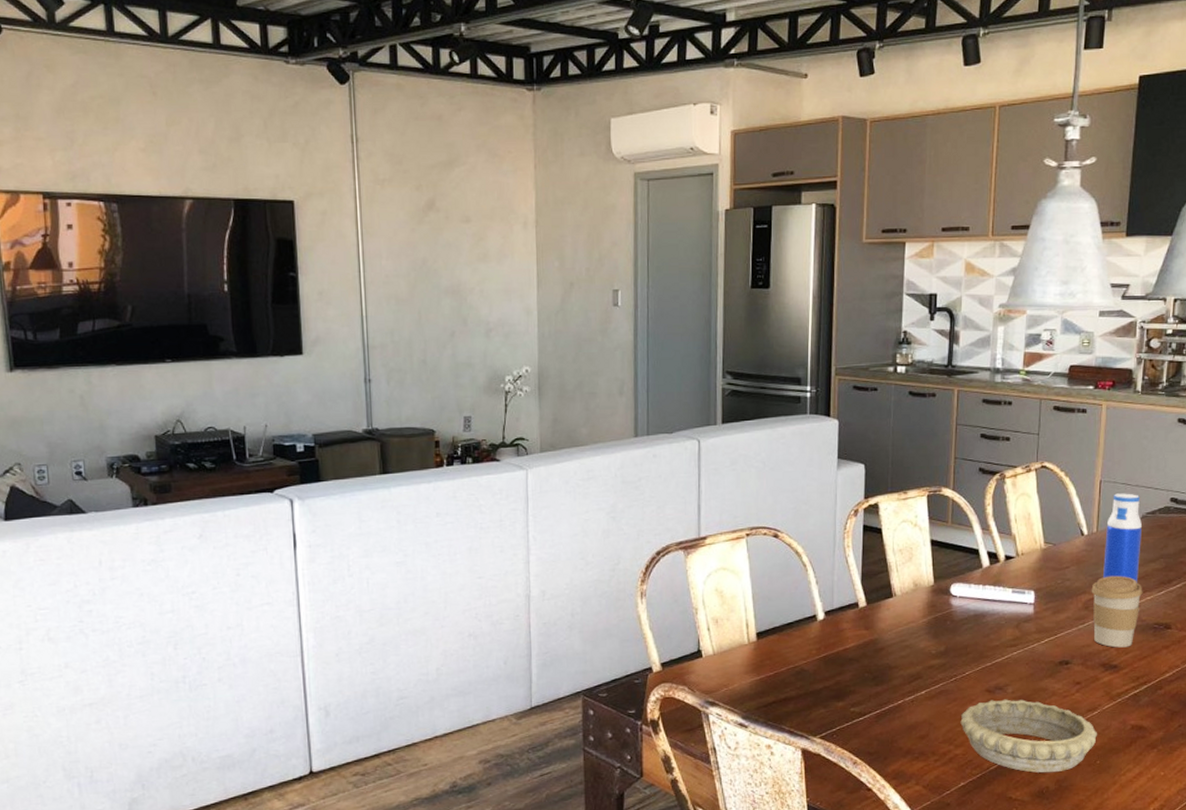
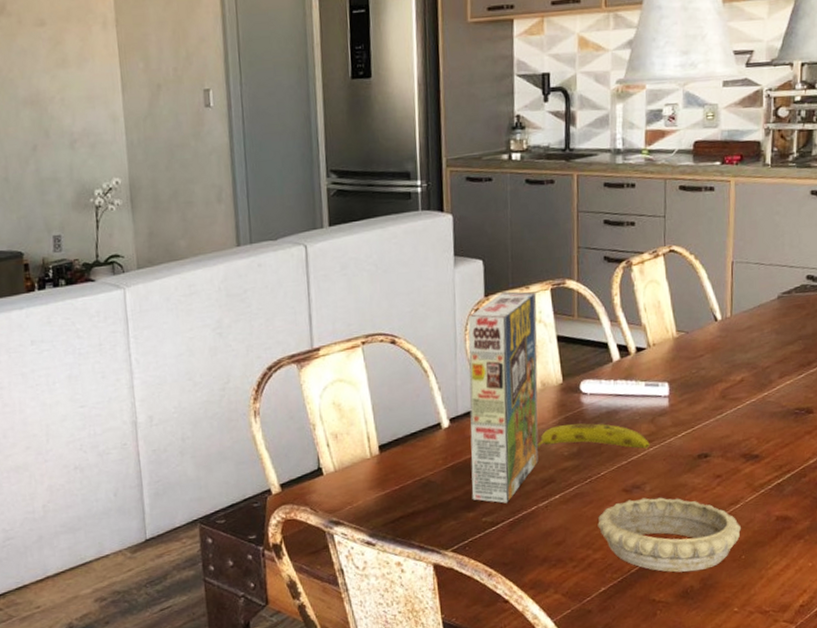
cereal box: none [842,495,914,695] -> present [468,291,539,503]
fruit: none [906,624,1014,653] -> present [536,423,650,449]
coffee cup: present [1091,575,1143,648] -> none [728,360,782,437]
water bottle: present [1103,493,1142,583] -> none [739,273,778,368]

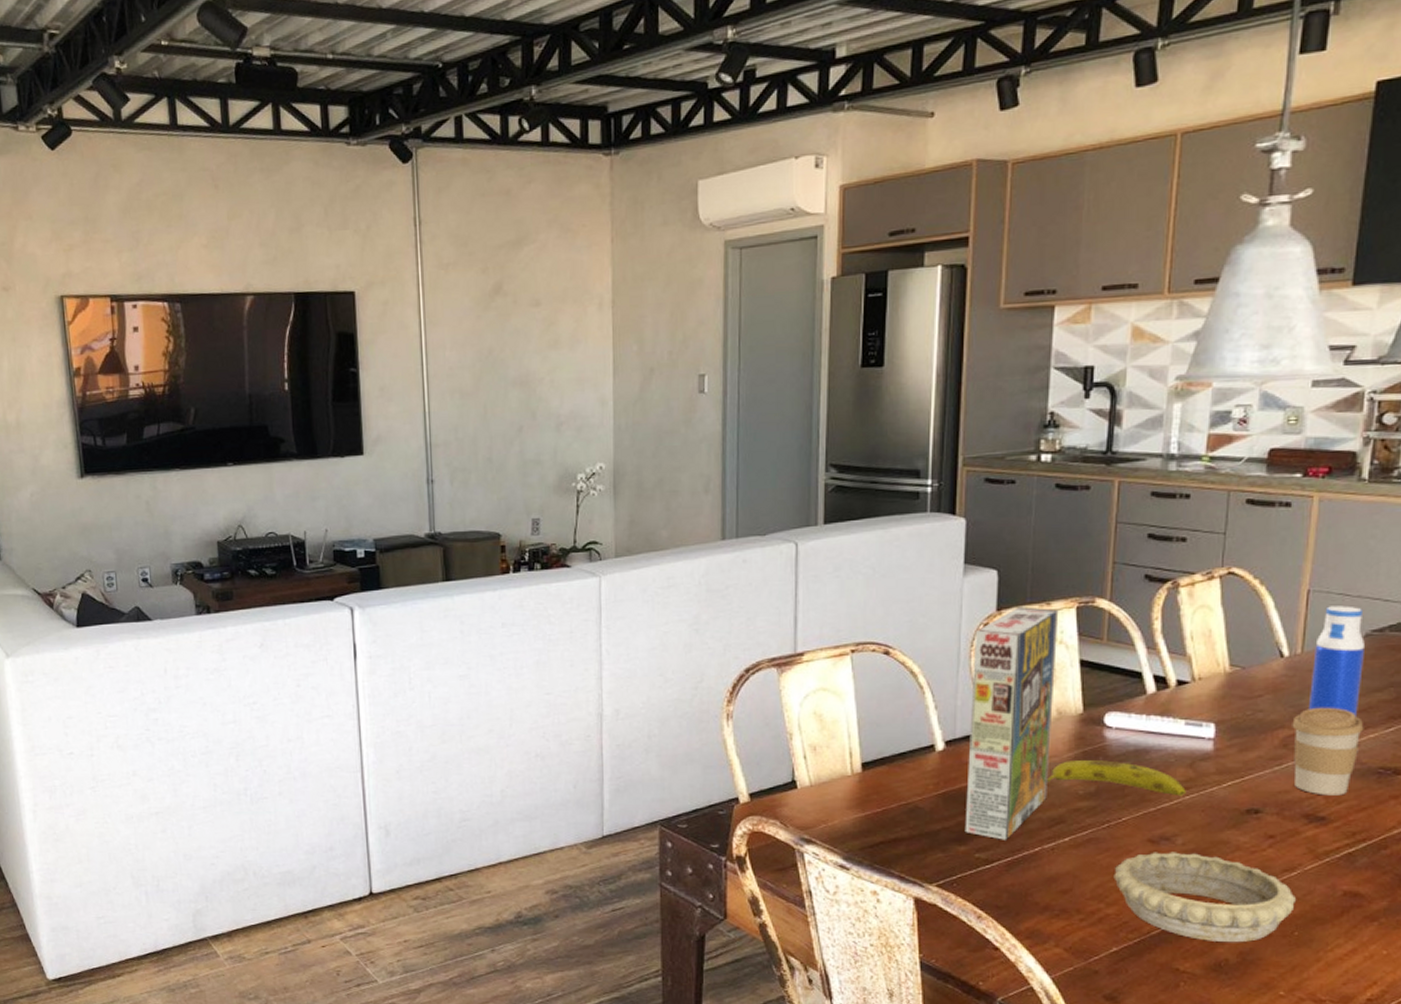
coffee cup: none [728,360,782,437] -> present [1292,707,1364,796]
water bottle: none [739,273,778,368] -> present [1309,605,1365,717]

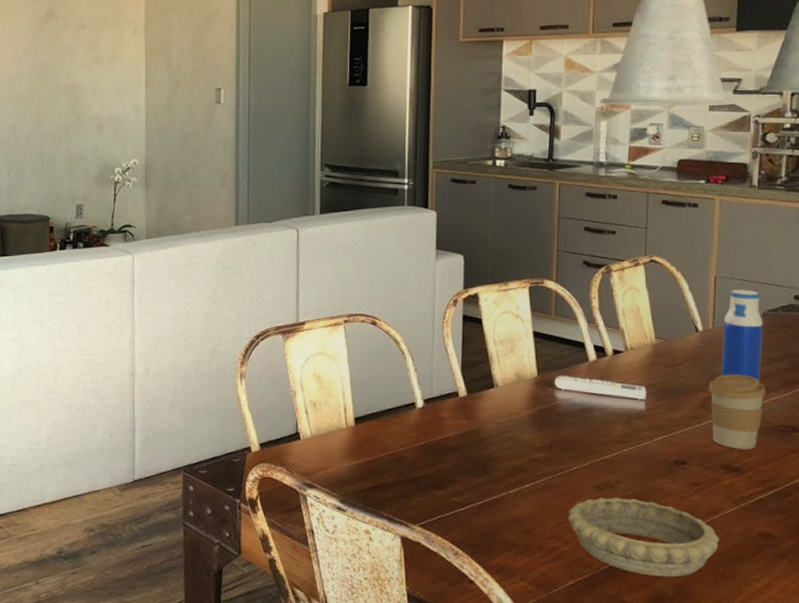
cereal box: present [964,607,1059,840] -> none [442,286,515,486]
fruit: present [1046,760,1186,796] -> none [508,417,625,449]

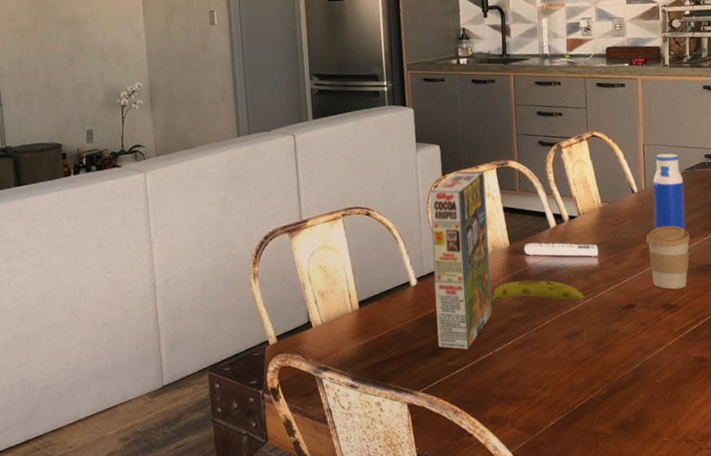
cereal box: none [442,286,515,486] -> present [429,171,493,350]
fruit: none [508,417,625,449] -> present [490,280,585,302]
decorative bowl: present [568,497,719,577] -> none [545,342,665,408]

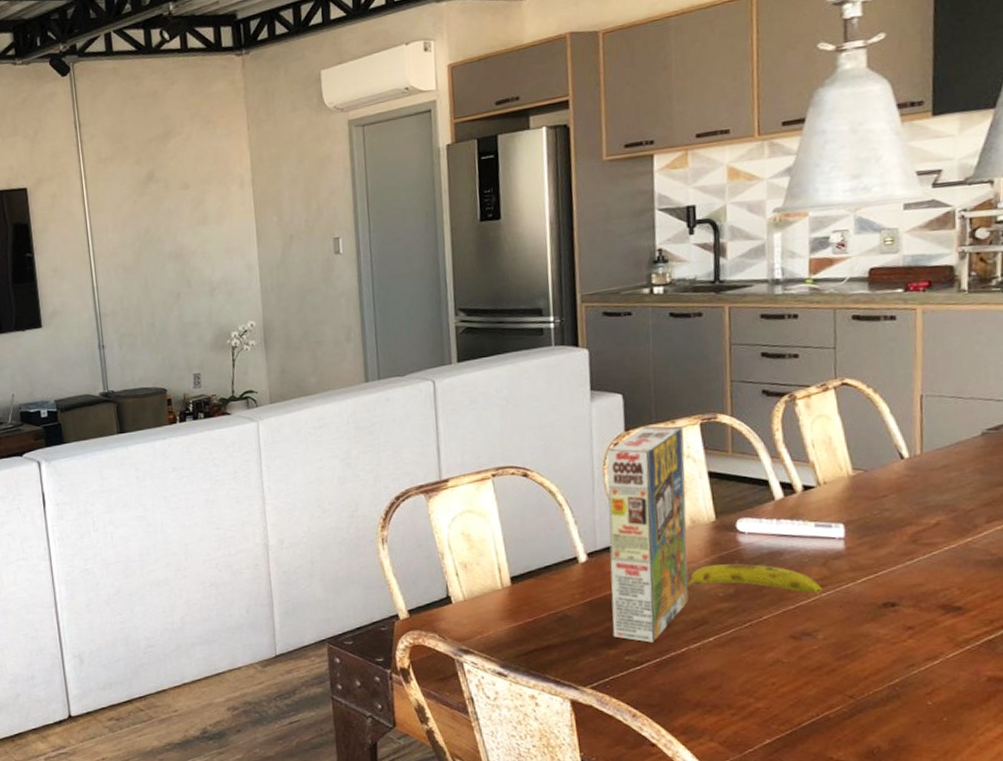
coffee cup: present [646,225,691,290] -> none [919,503,991,587]
water bottle: present [653,153,686,231] -> none [933,407,983,511]

